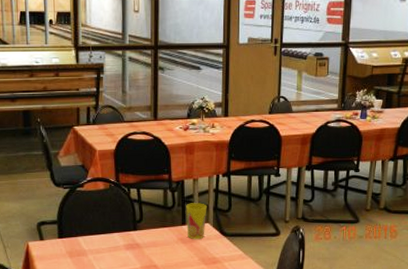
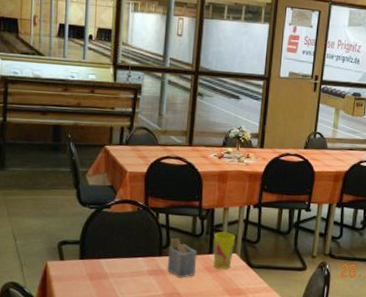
napkin holder: none [142,211,171,250] -> present [167,238,197,278]

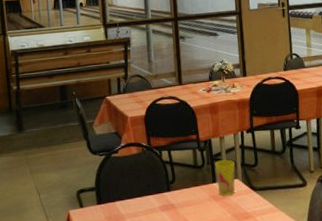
napkin holder: present [167,238,197,278] -> none [175,172,203,210]

